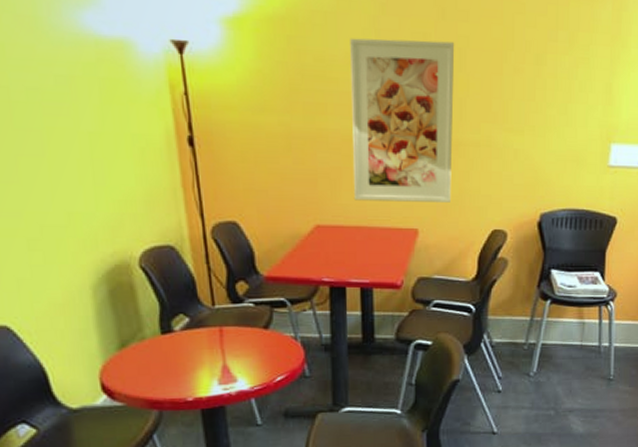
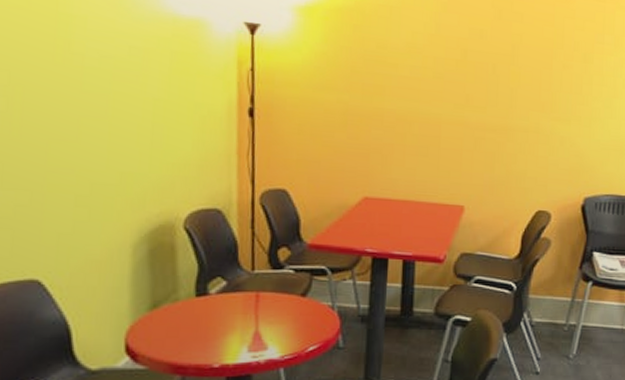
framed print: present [350,38,455,203] -> none [403,30,509,183]

